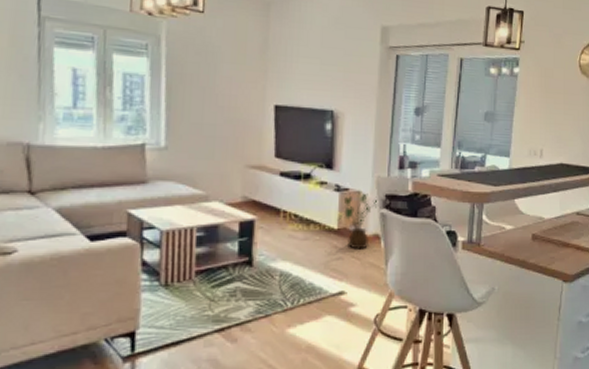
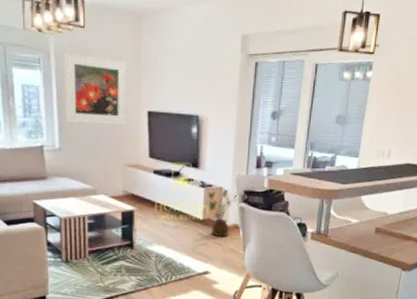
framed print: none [175,38,252,121] -> present [64,51,128,125]

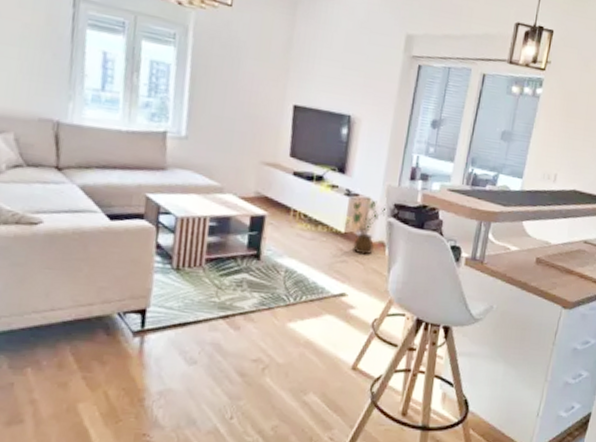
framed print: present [64,51,128,125] -> none [197,29,276,118]

